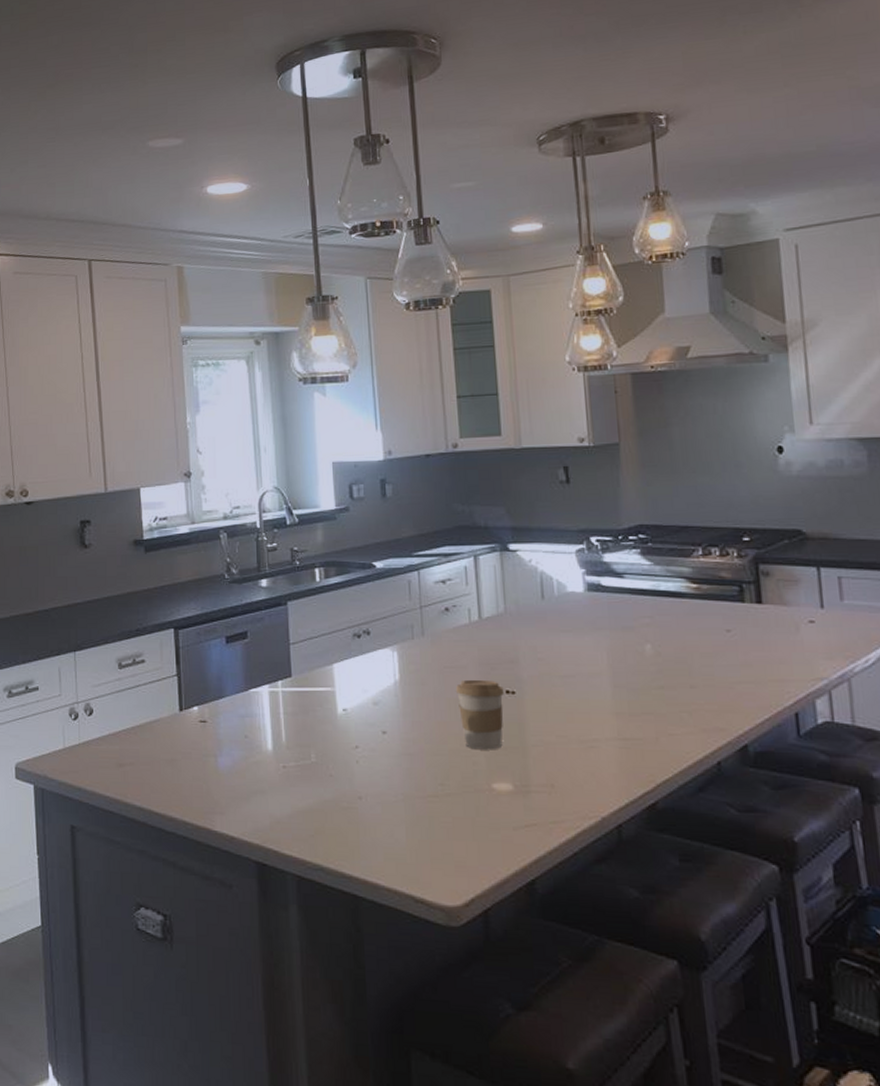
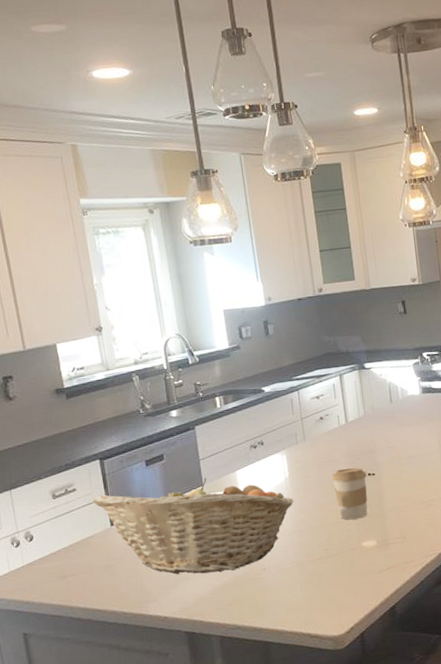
fruit basket: none [163,668,404,791] -> present [93,478,294,574]

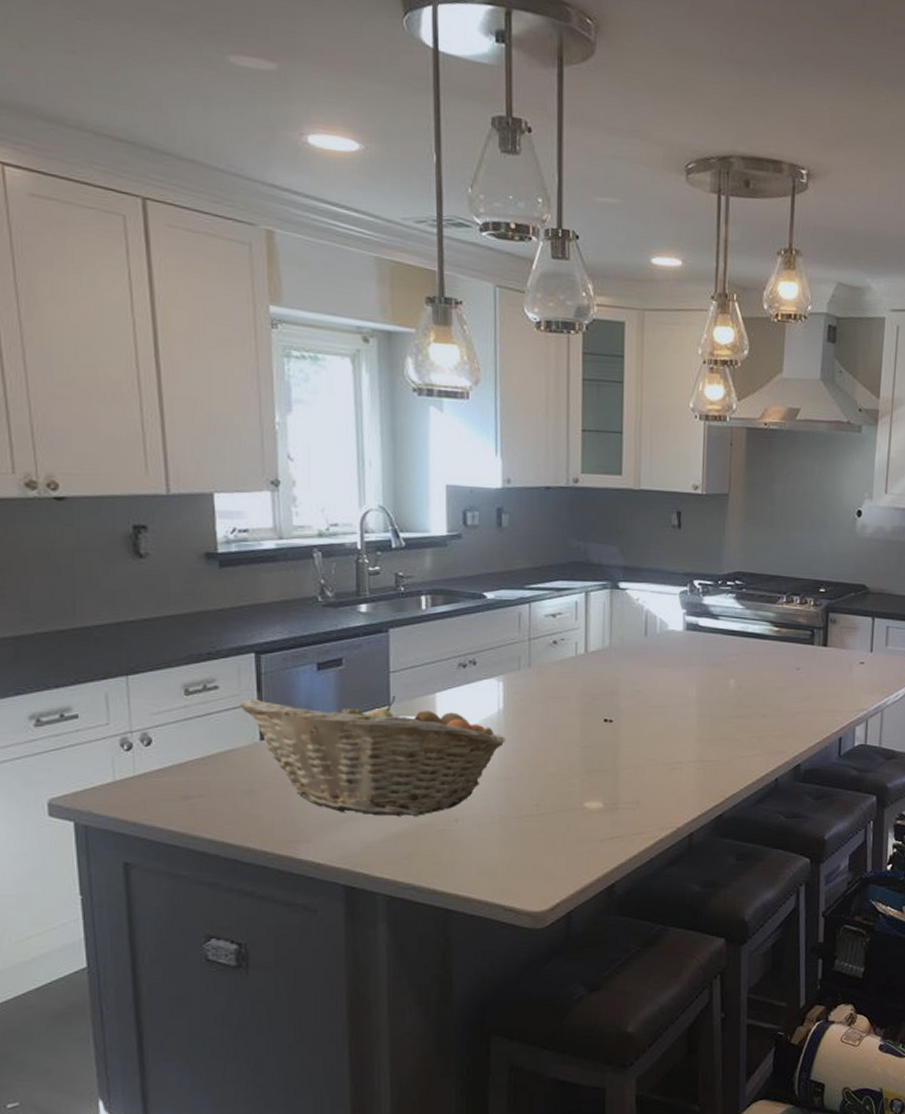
coffee cup: present [331,467,368,520] -> none [557,708,602,773]

